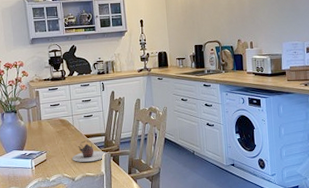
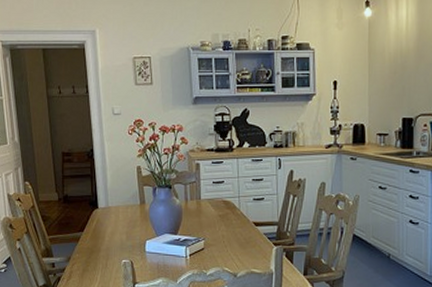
teapot: present [71,140,107,162] -> none [234,229,279,256]

